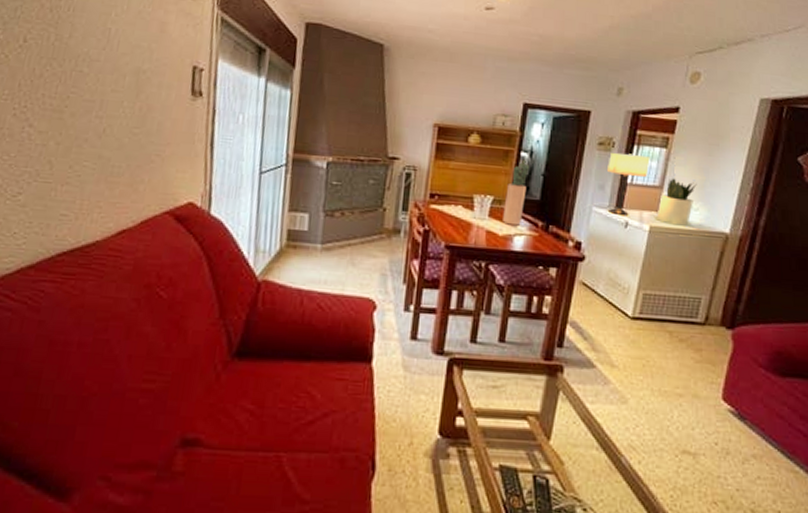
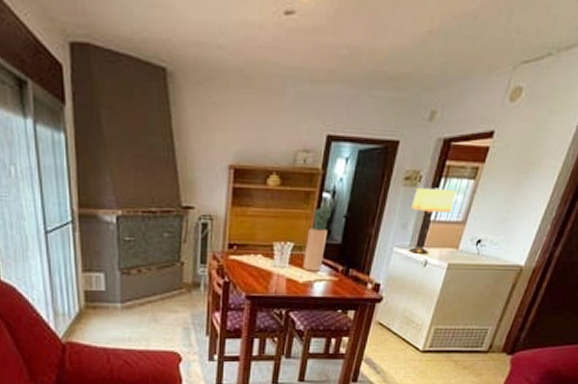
planter: present [654,178,697,227] -> none [453,212,500,261]

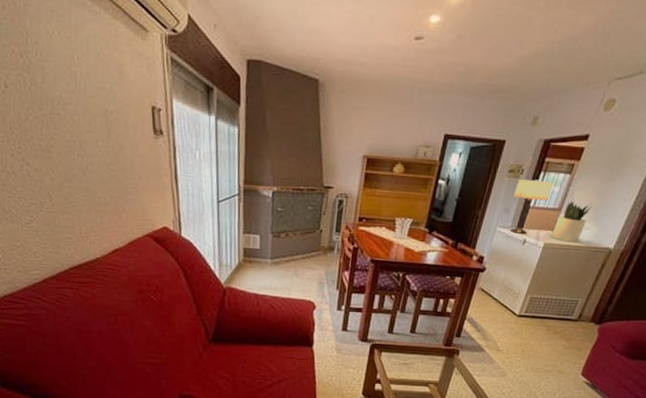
vase: present [303,199,332,272] -> none [419,185,446,244]
planter: none [453,212,500,261] -> present [549,201,593,243]

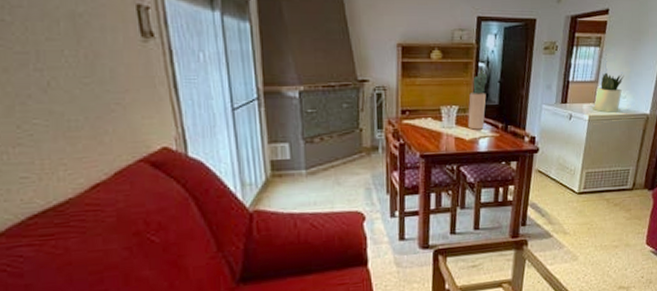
vase: none [419,185,446,244] -> present [468,68,488,130]
table lamp: present [509,179,554,235] -> none [553,55,587,110]

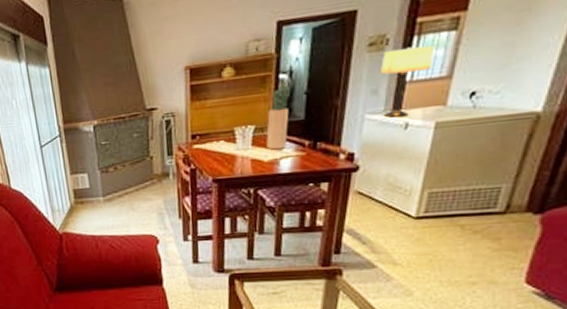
table lamp: none [553,55,587,110] -> present [381,45,435,119]
planter: present [591,72,624,113] -> none [440,62,498,117]

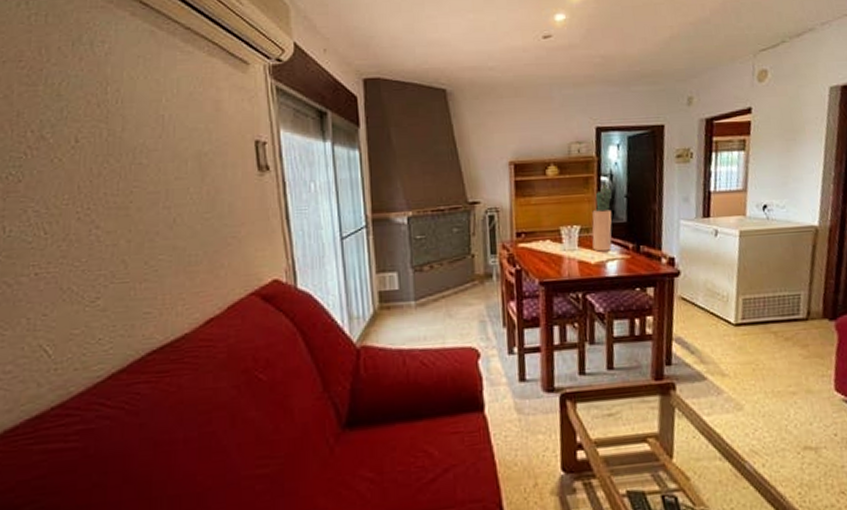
table lamp: present [381,45,435,119] -> none [689,161,730,226]

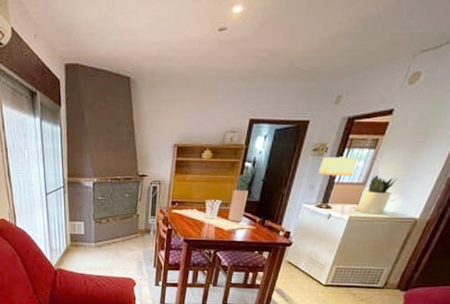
table lamp: none [689,161,730,226] -> present [314,156,358,210]
planter: none [742,179,781,227] -> present [353,175,398,215]

